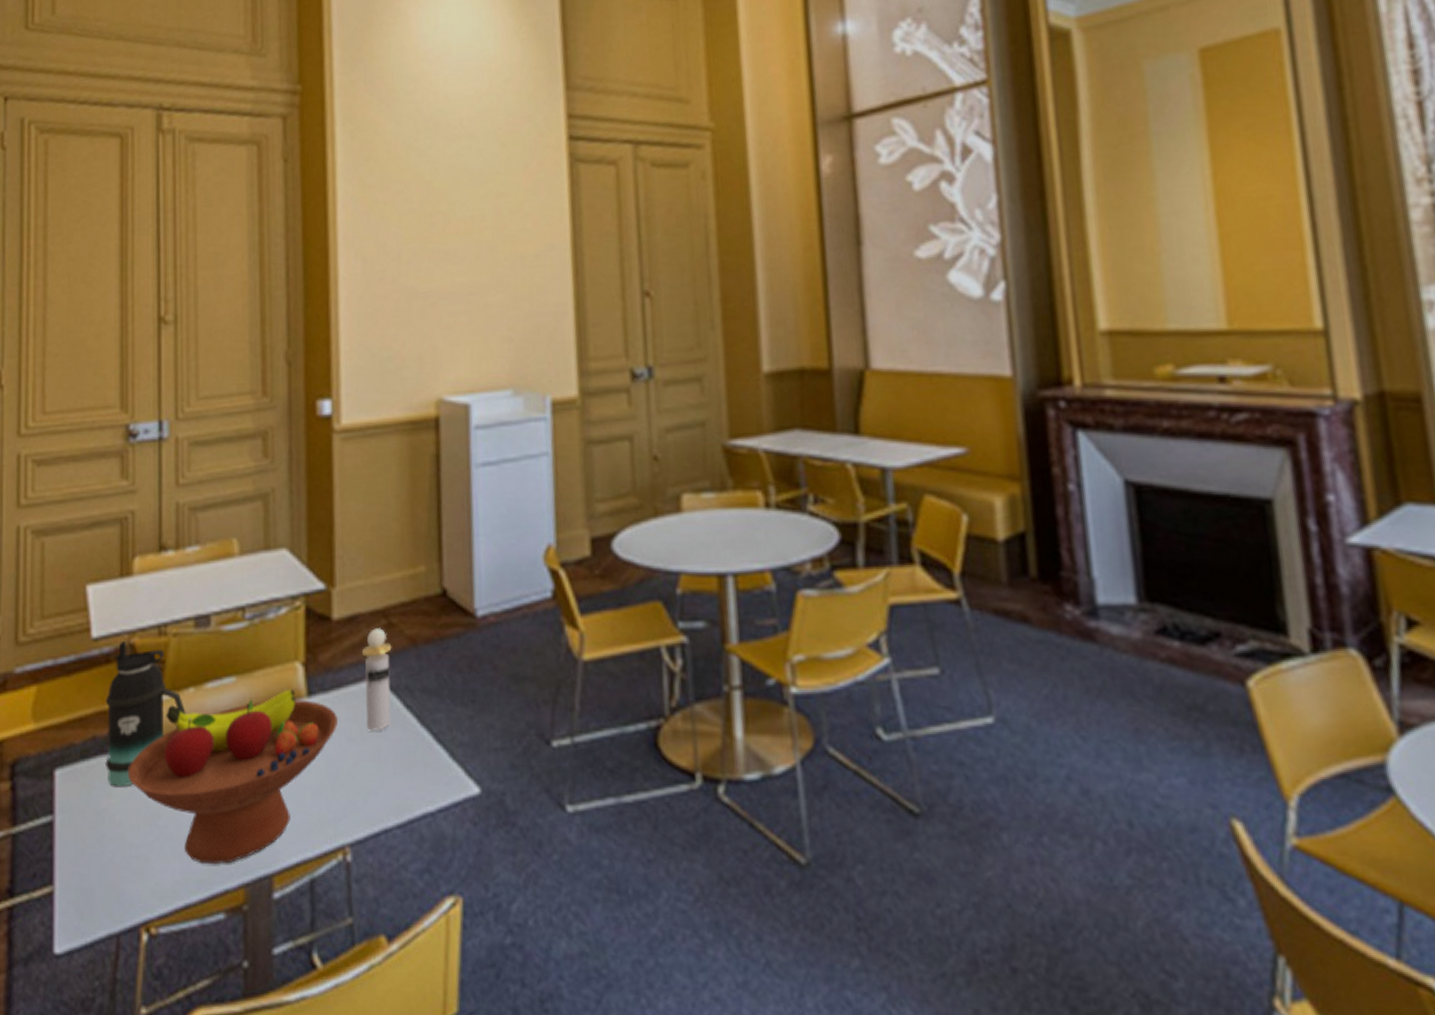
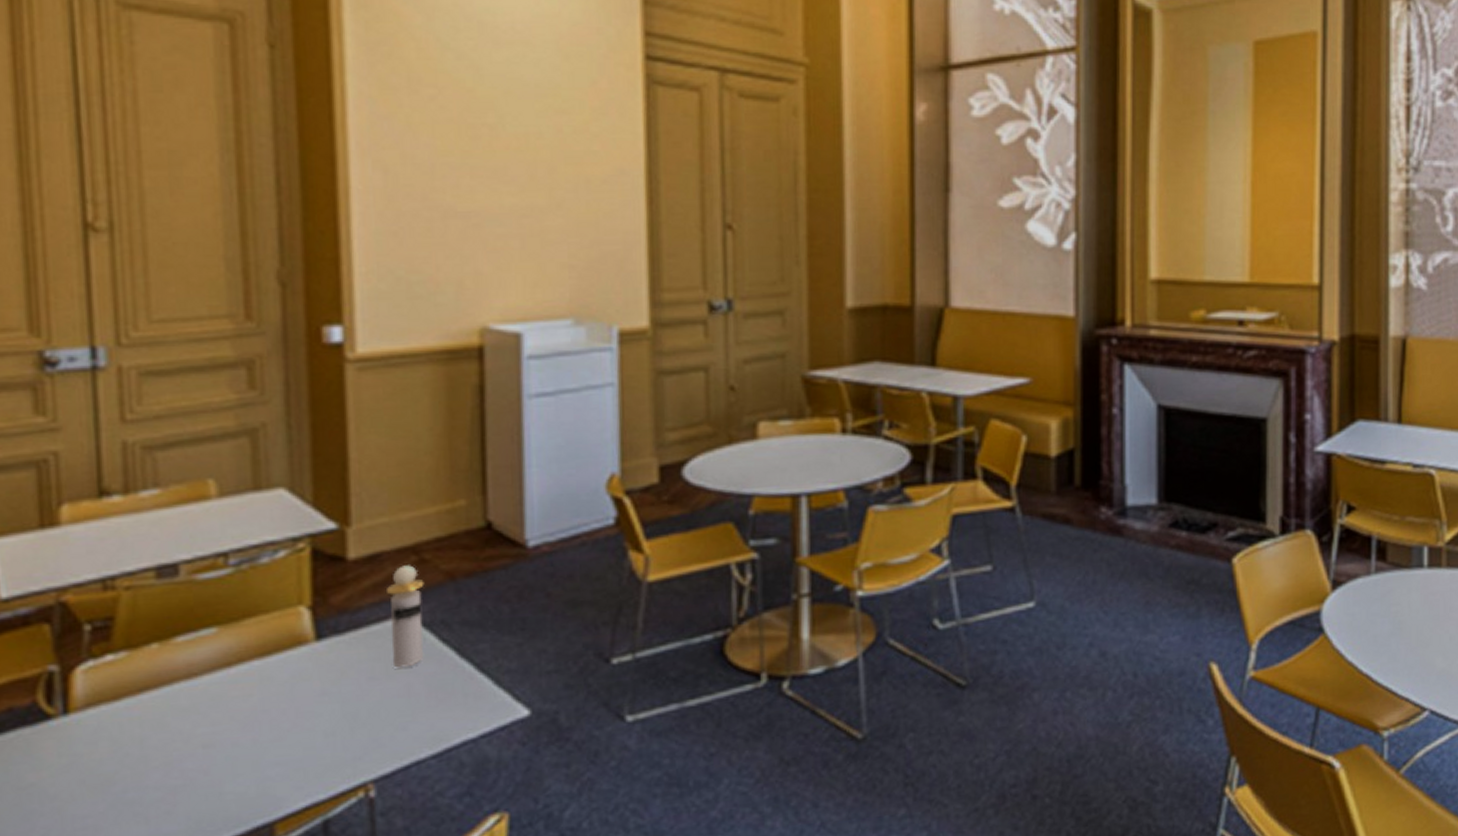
bottle: present [105,640,186,787] -> none [25,598,148,759]
fruit bowl: present [128,689,338,865] -> none [64,634,356,824]

